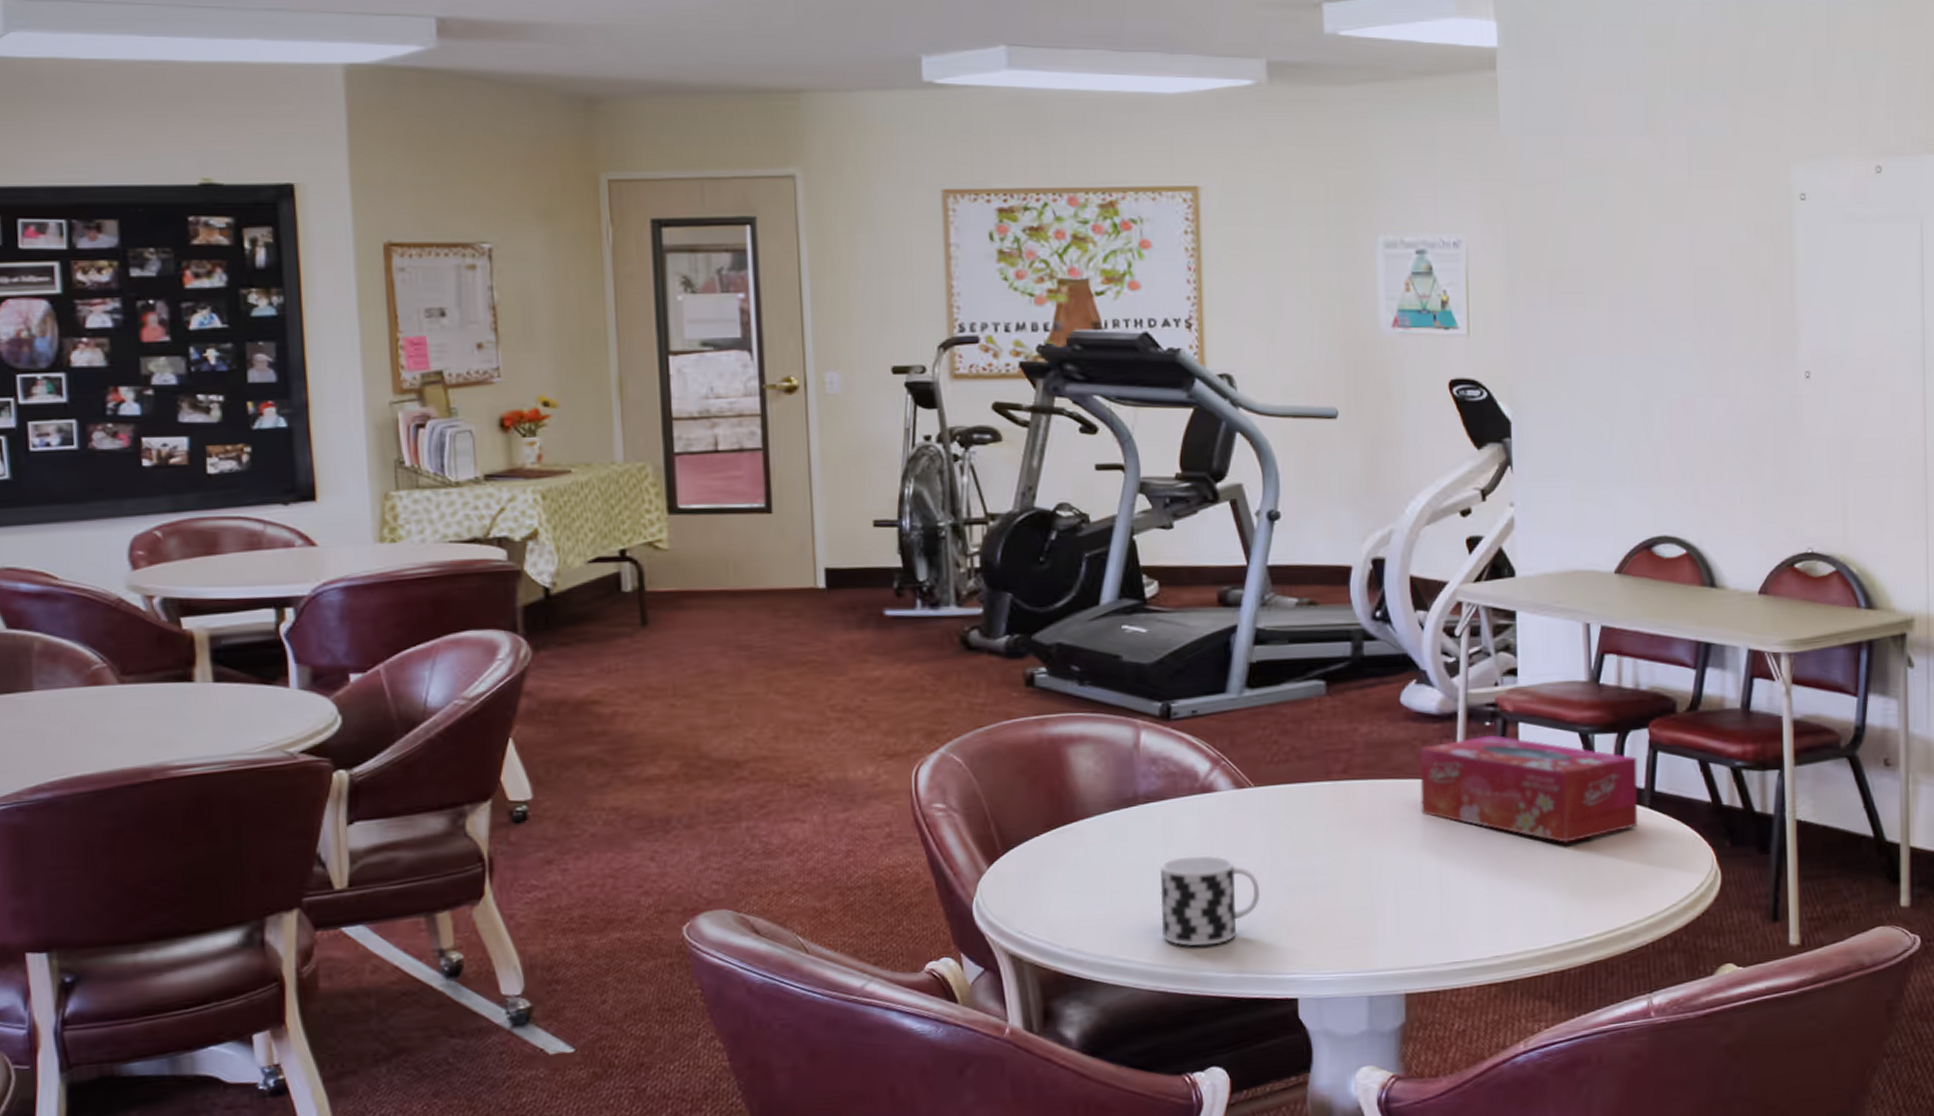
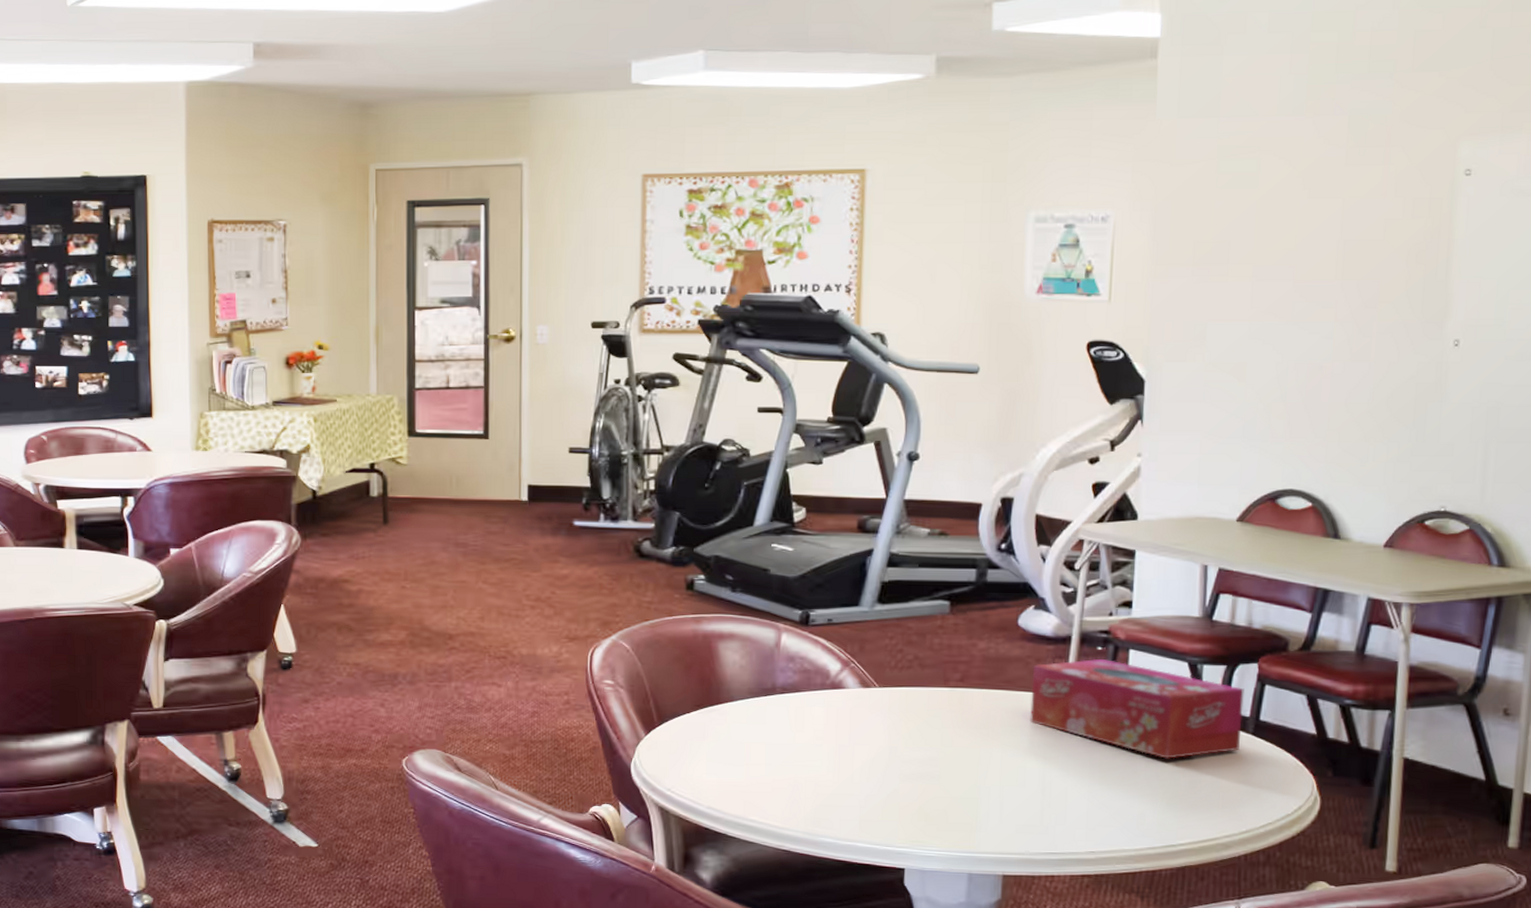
cup: present [1159,855,1261,946] -> none [789,740,878,817]

